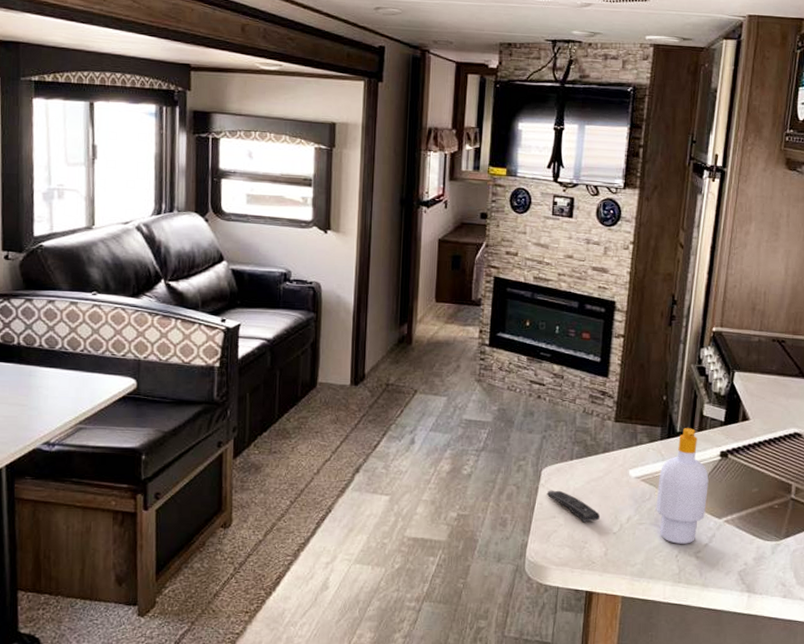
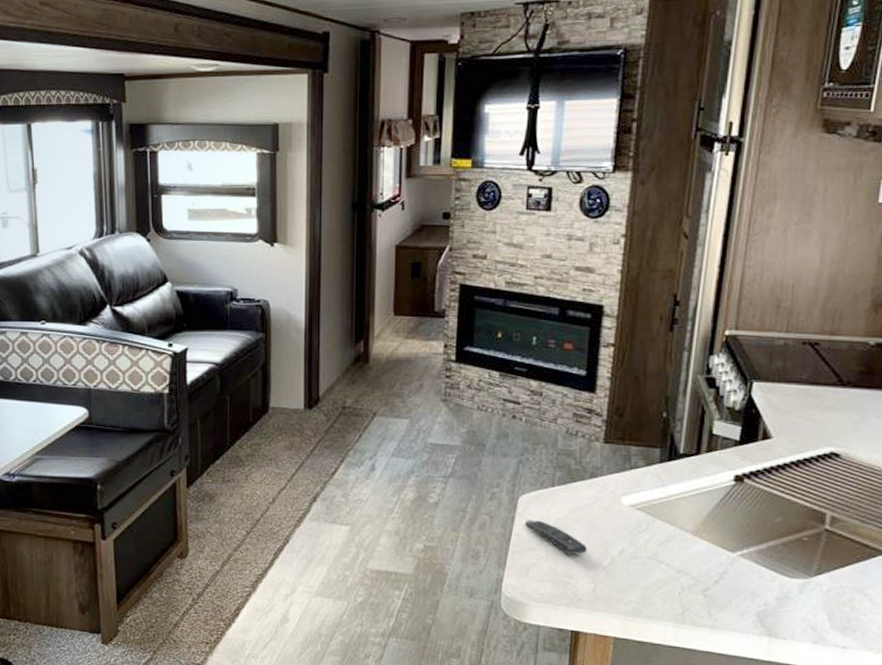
soap bottle: present [656,428,709,544] -> none [654,449,720,581]

